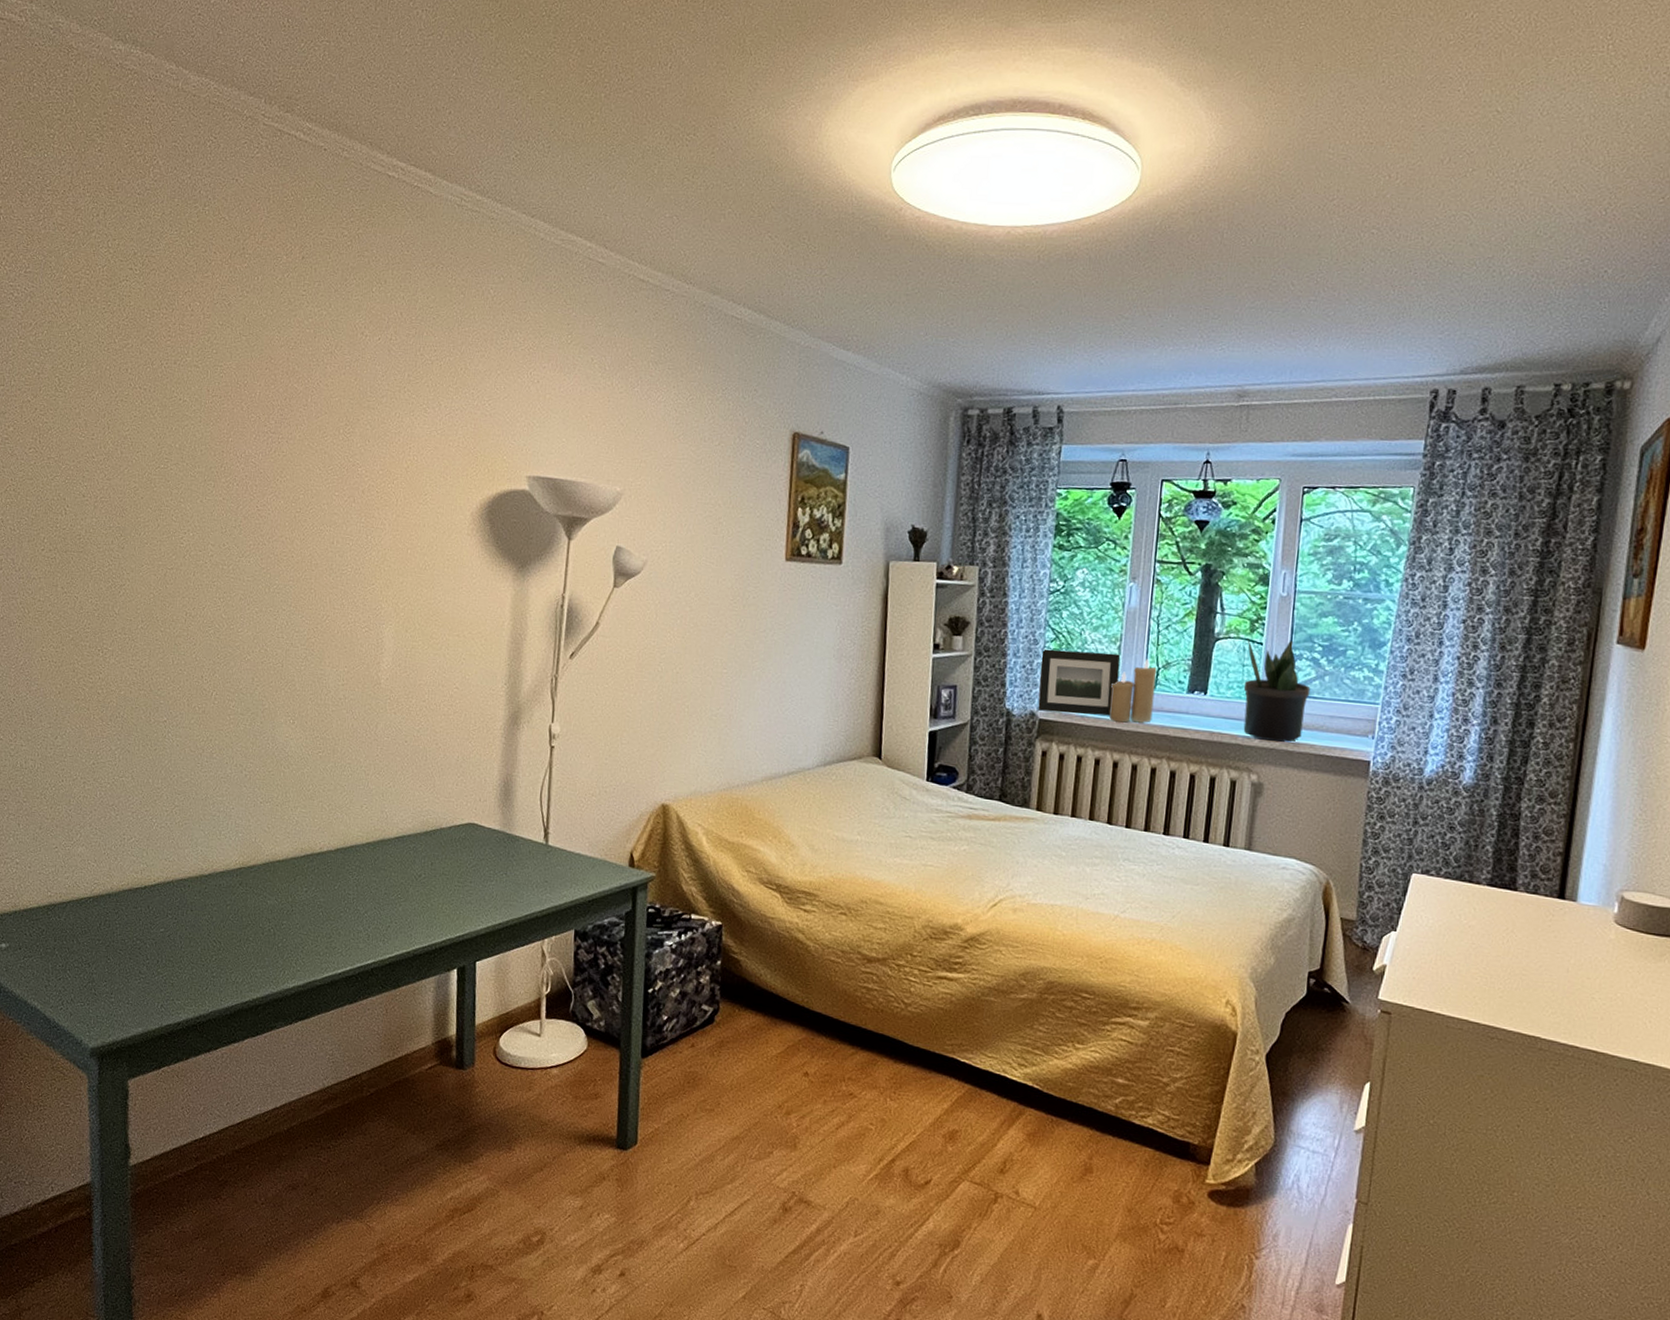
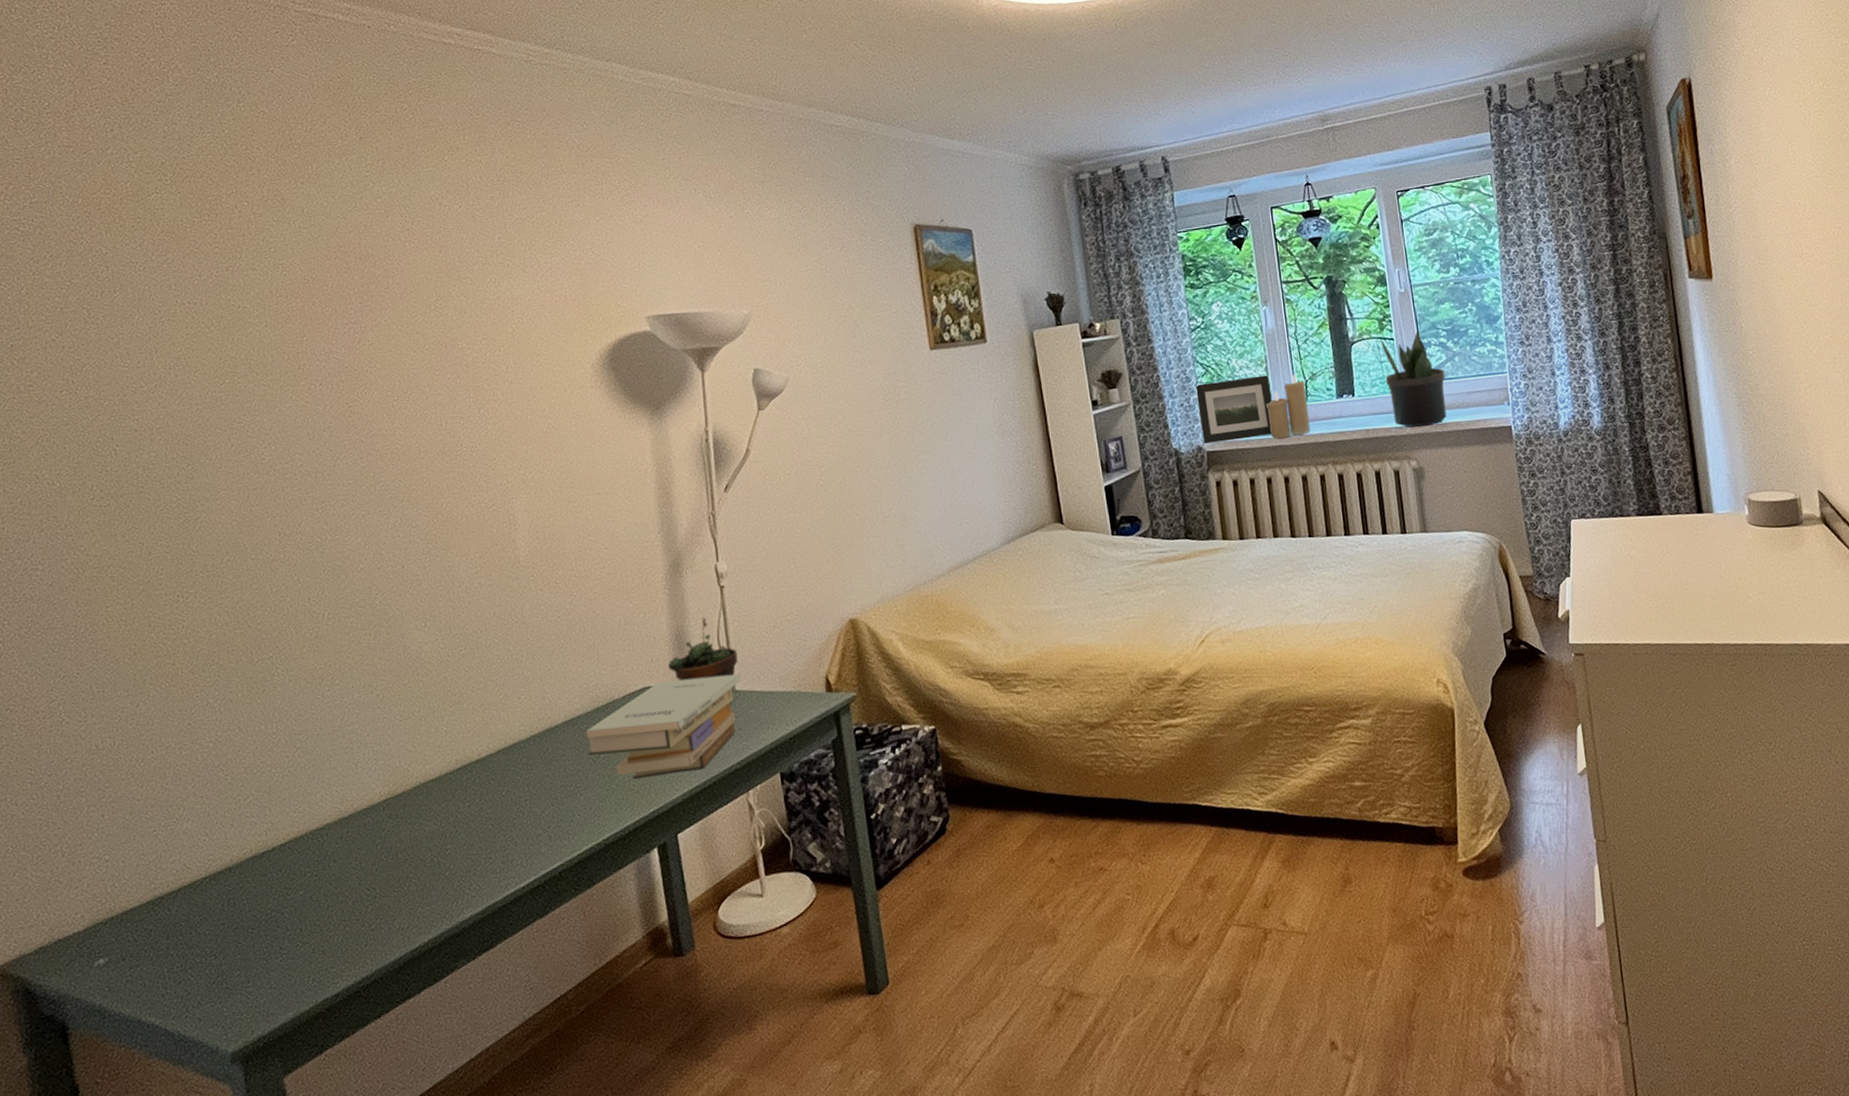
books: none [411,821,555,909] -> present [585,673,741,779]
succulent plant: none [492,771,556,858] -> present [667,617,738,706]

